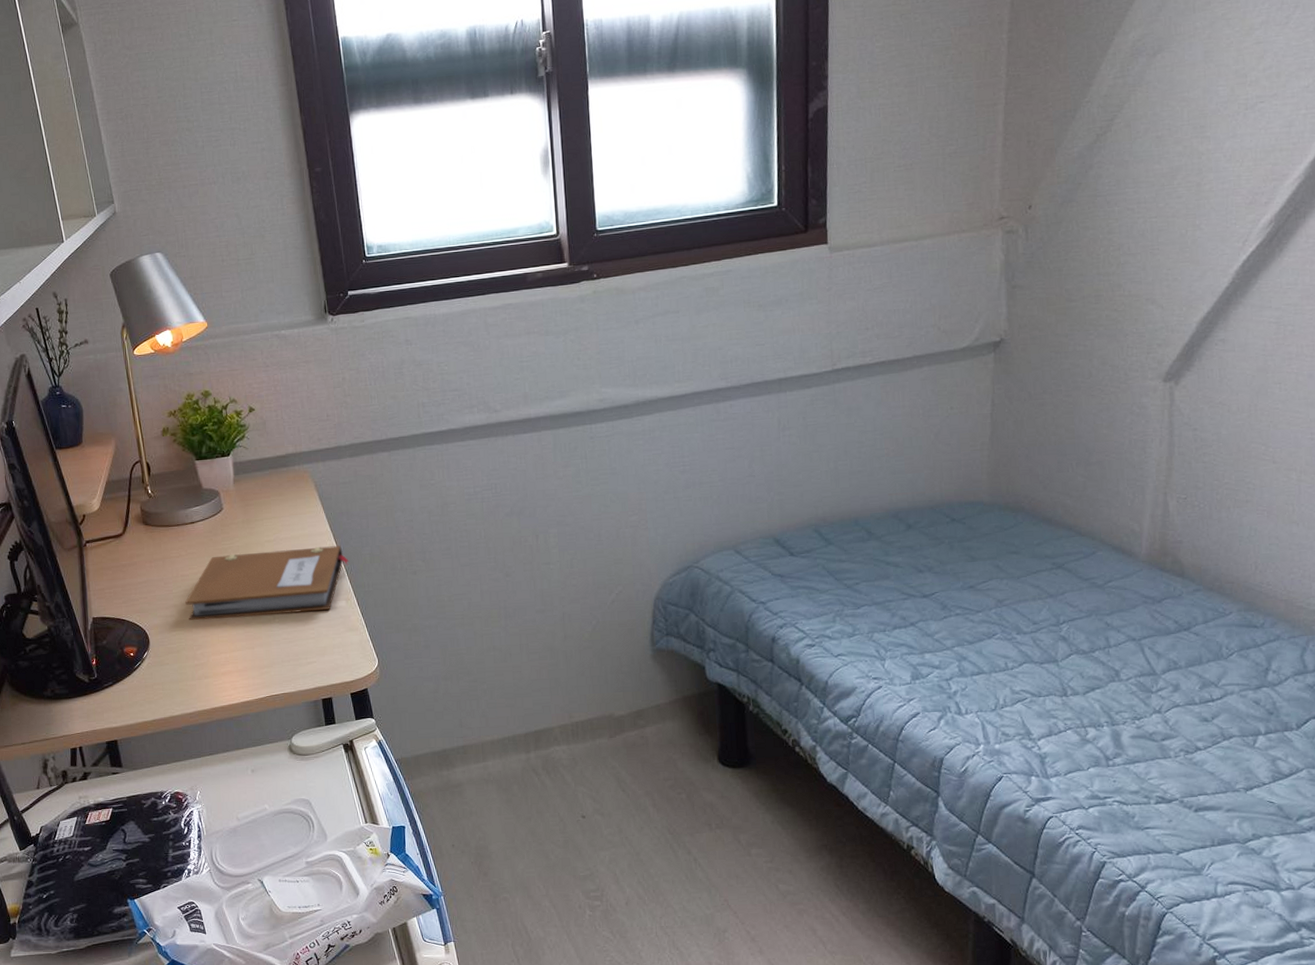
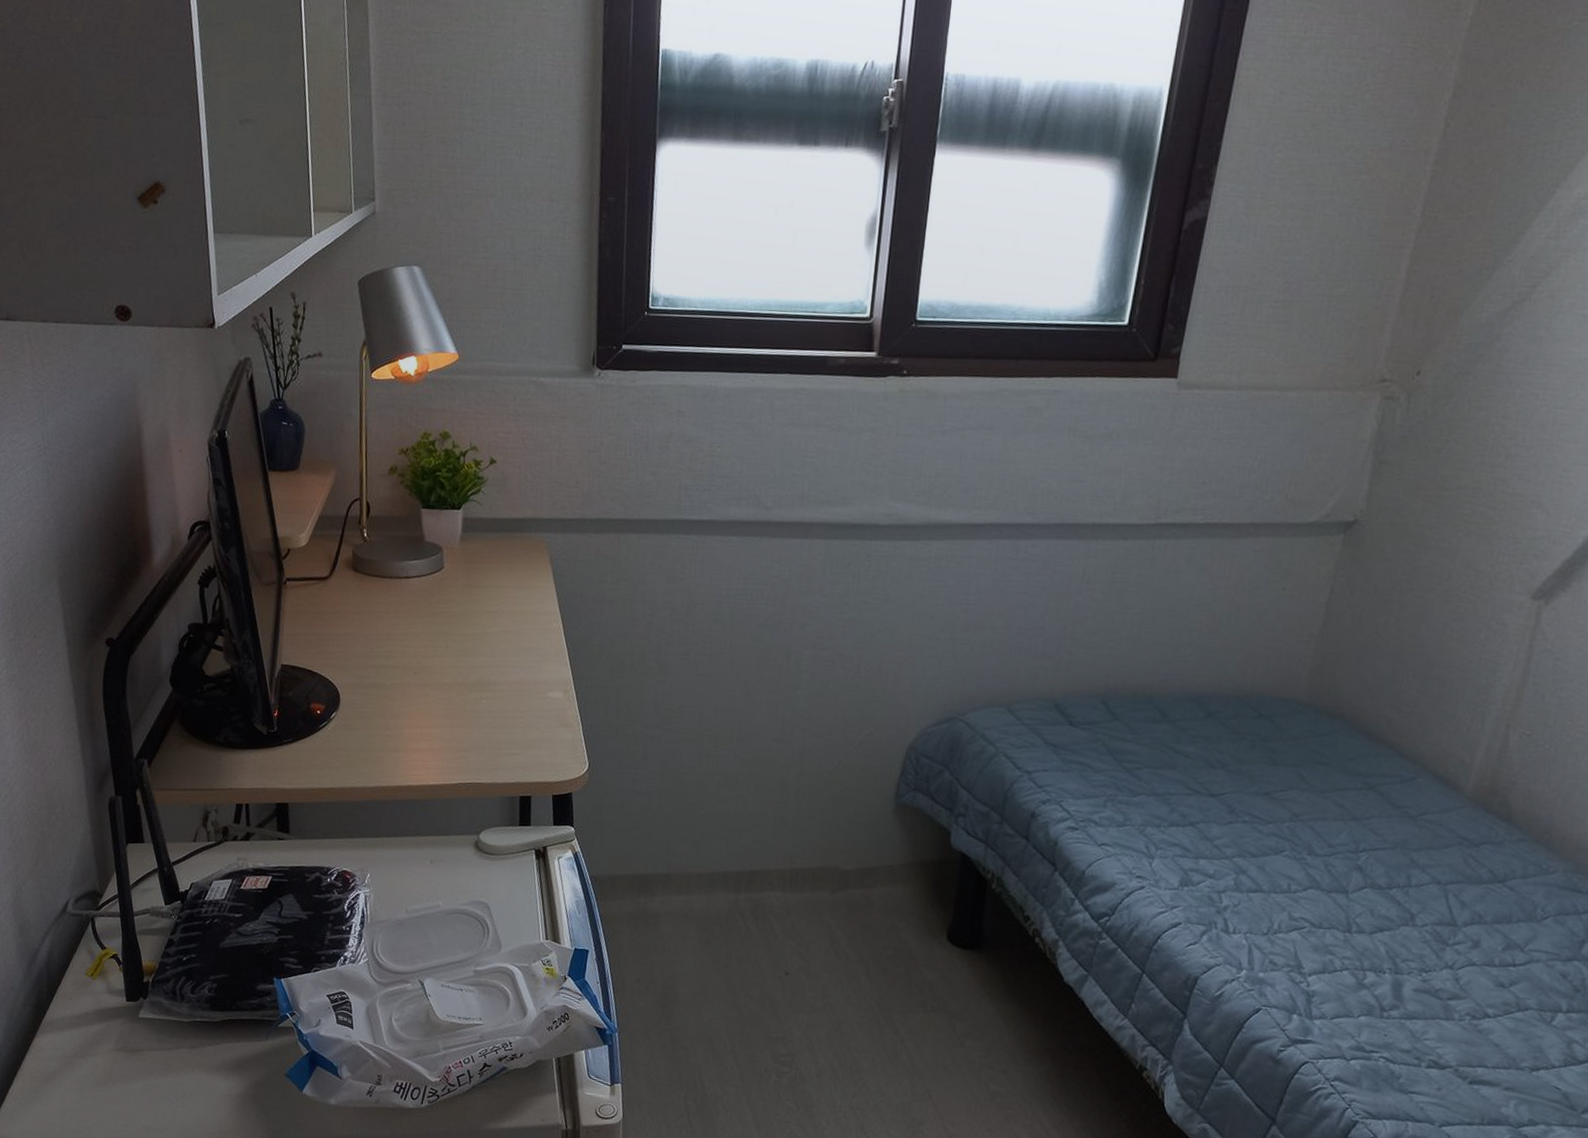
notebook: present [185,545,349,620] -> none [386,618,575,699]

